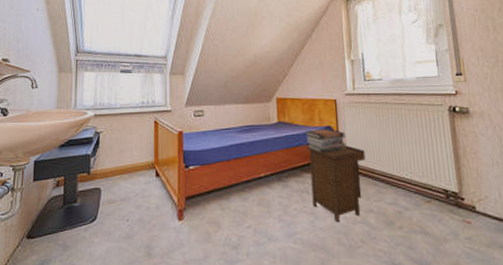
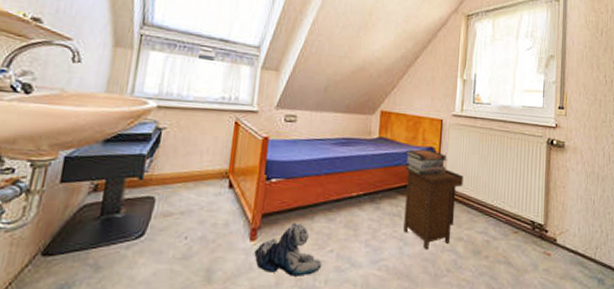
plush toy: none [183,203,242,250] -> present [254,223,322,276]

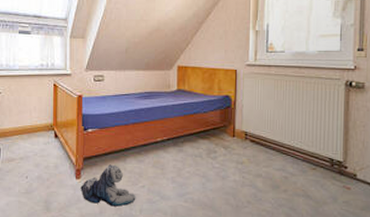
nightstand: present [403,166,463,250] -> none [203,114,260,185]
book stack: present [406,149,447,176] -> none [204,98,242,121]

